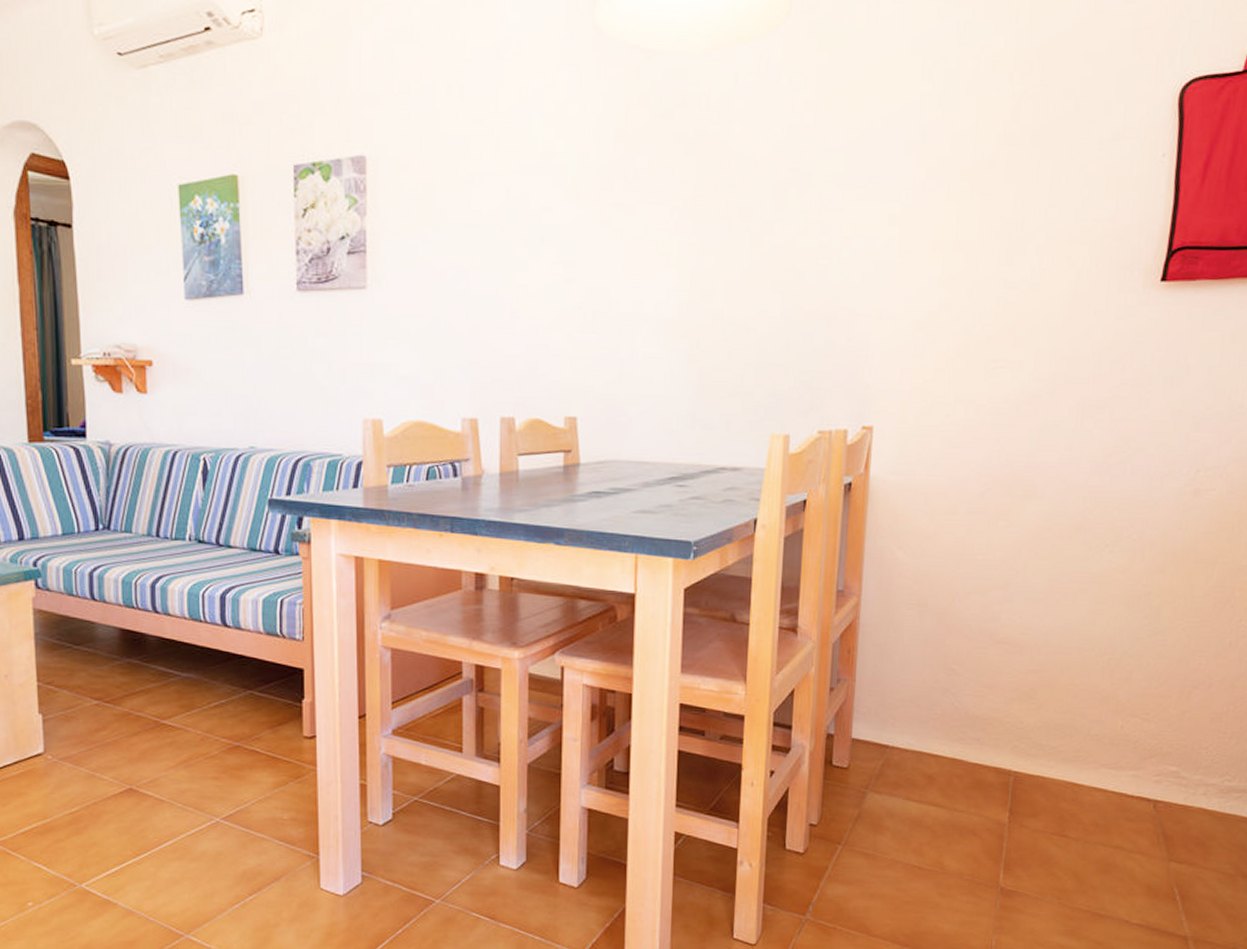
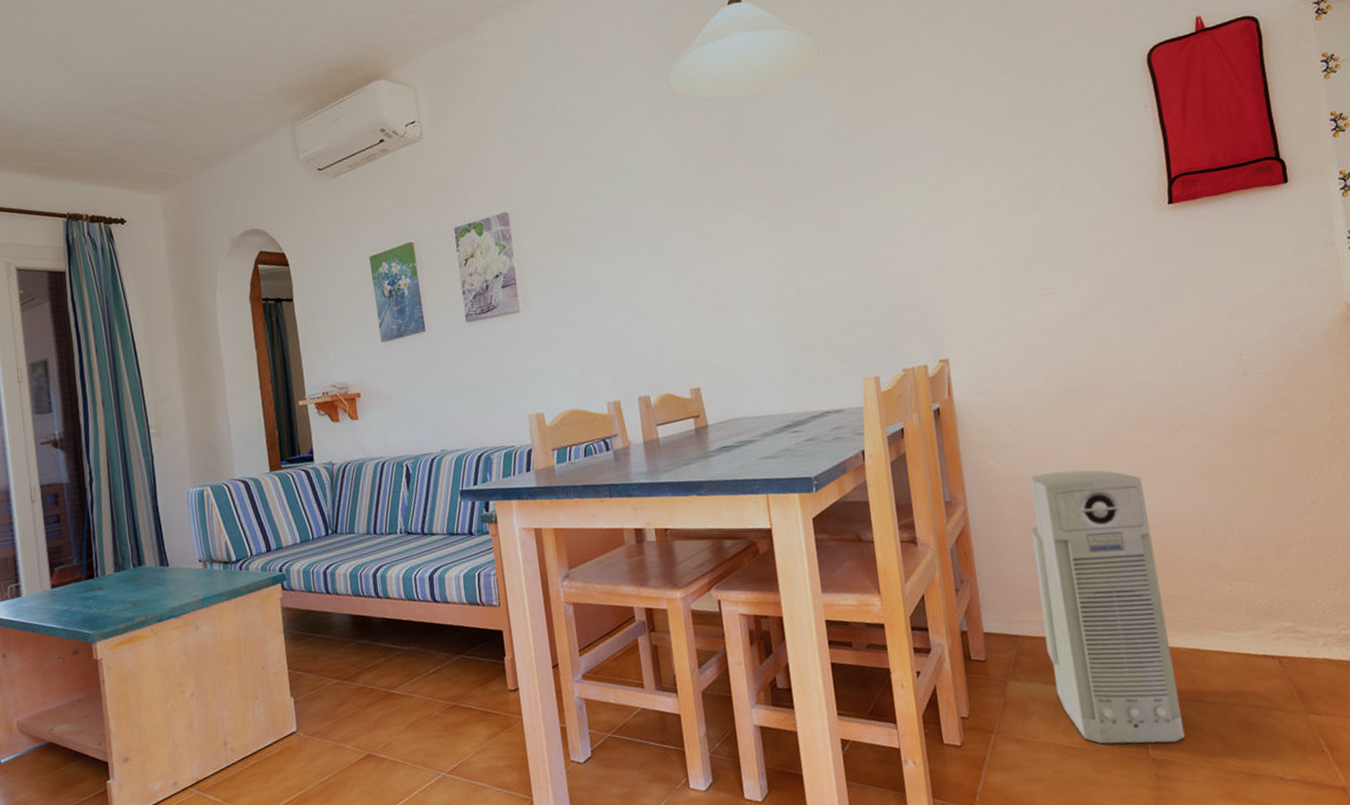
air purifier: none [915,574,1058,875] -> present [1030,470,1185,744]

